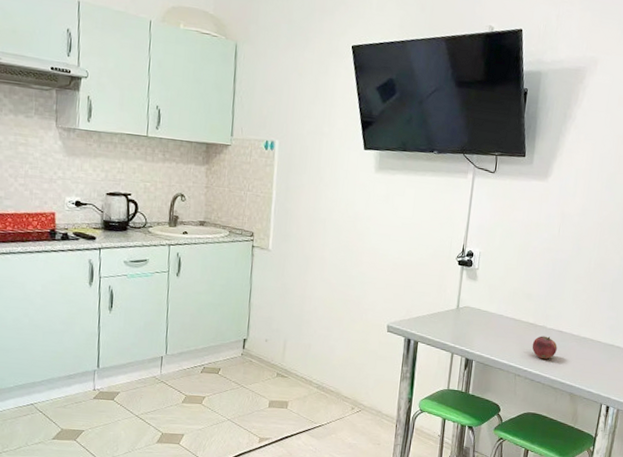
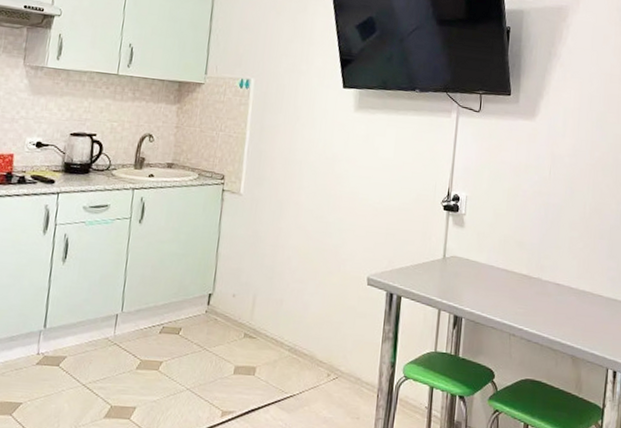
fruit: present [532,336,557,359] -> none [527,289,555,316]

